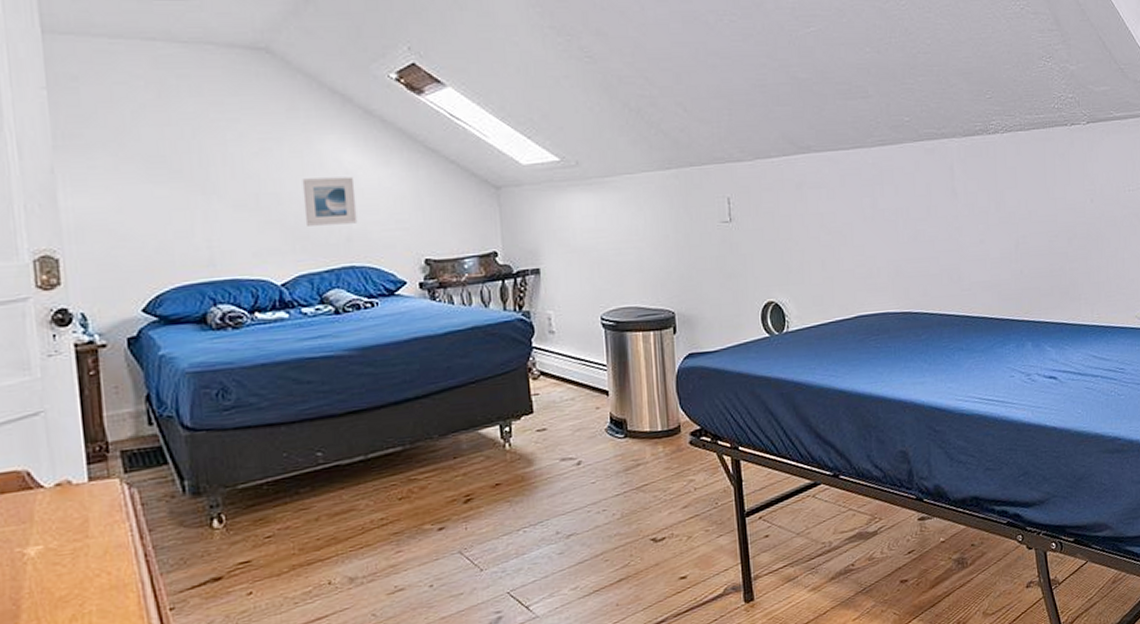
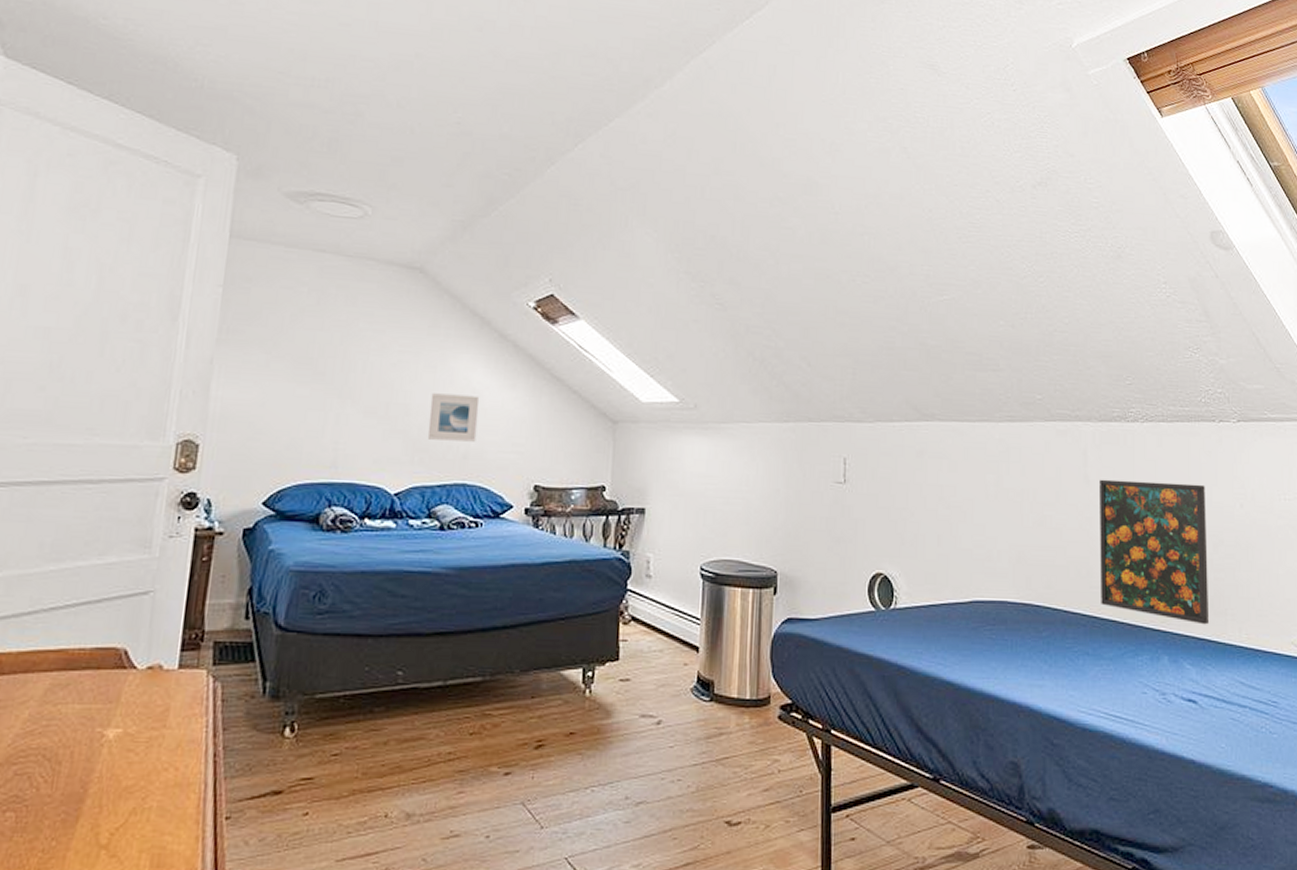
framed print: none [966,185,1065,311] -> present [1100,479,1209,625]

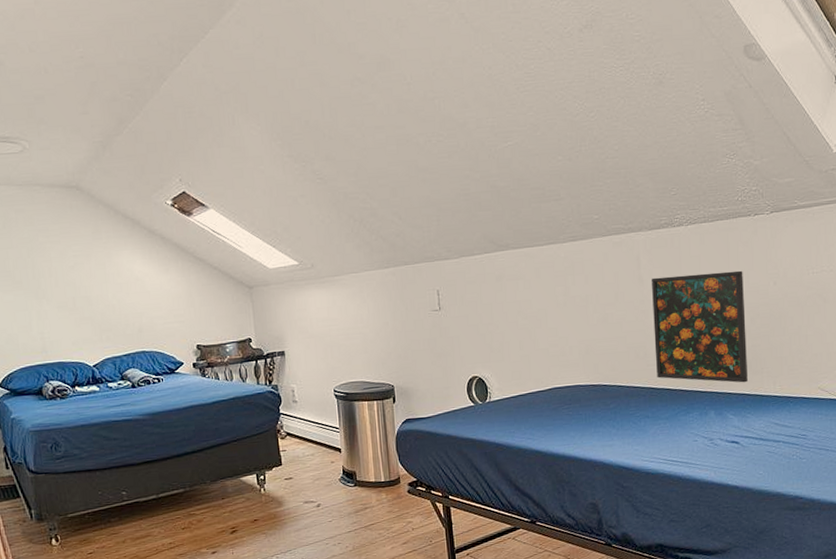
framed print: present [427,393,480,442] -> none [105,282,146,321]

